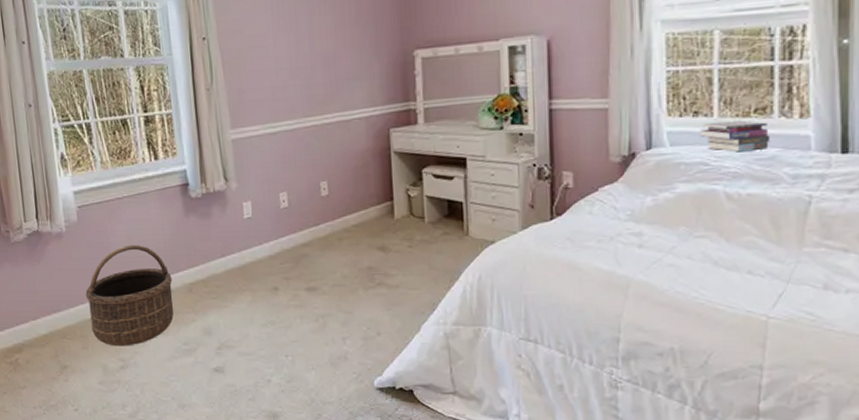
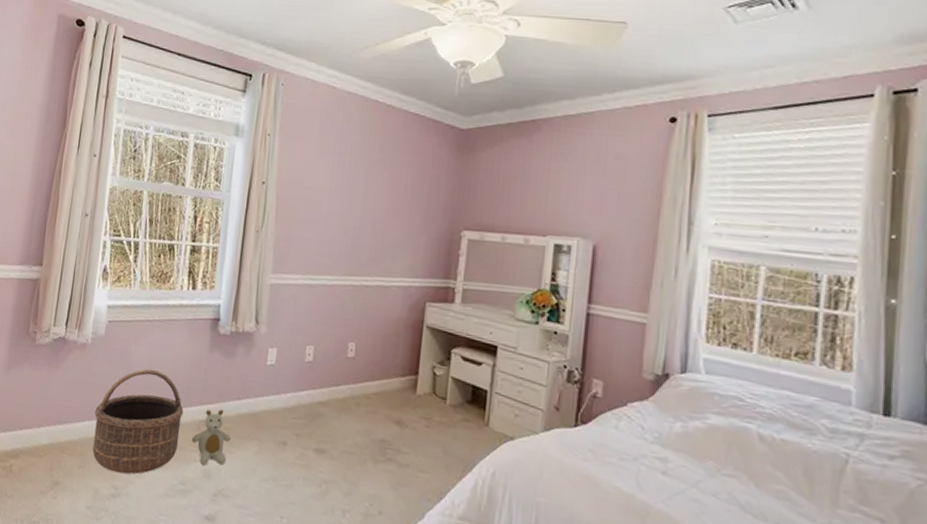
stuffed bear: none [185,268,223,323] -> present [191,408,231,465]
books: present [700,120,771,153] -> none [737,356,810,396]

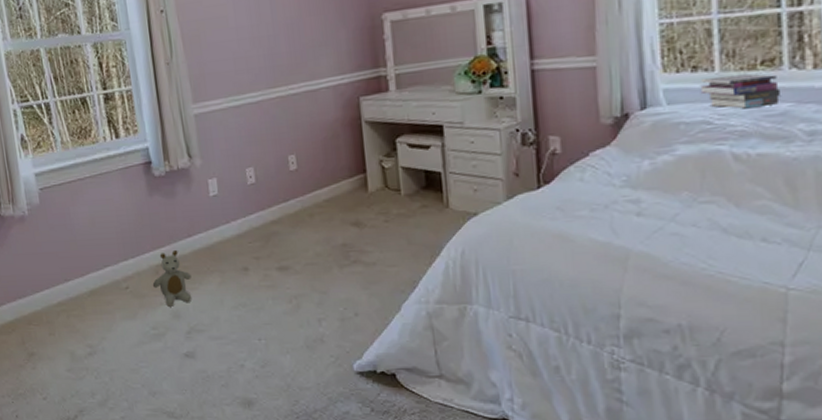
basket: present [92,369,184,474] -> none [50,227,141,332]
books: none [737,356,810,396] -> present [700,73,781,109]

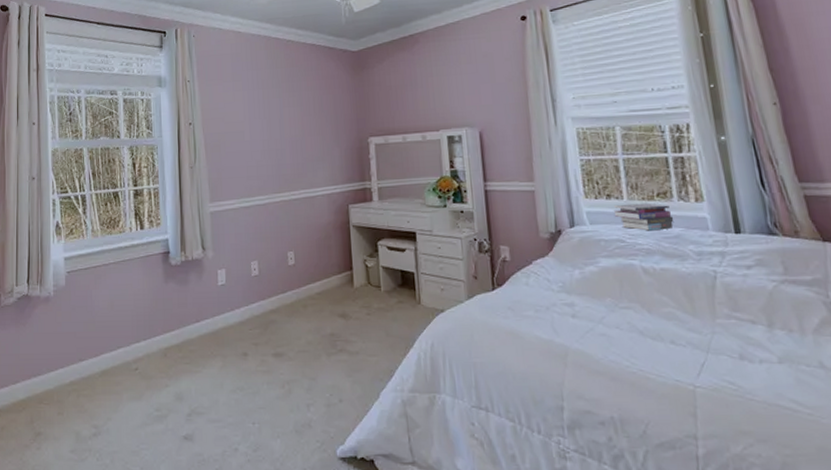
stuffed bear: present [152,249,191,307] -> none [160,333,196,389]

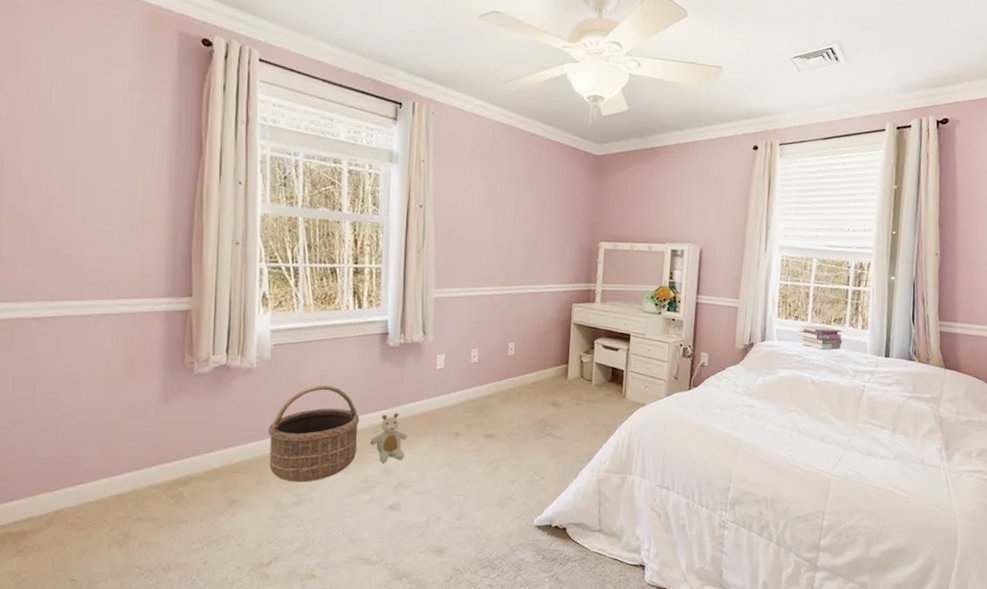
basket: none [66,310,149,412] -> present [268,386,360,482]
stuffed bear: none [160,333,196,389] -> present [369,412,407,463]

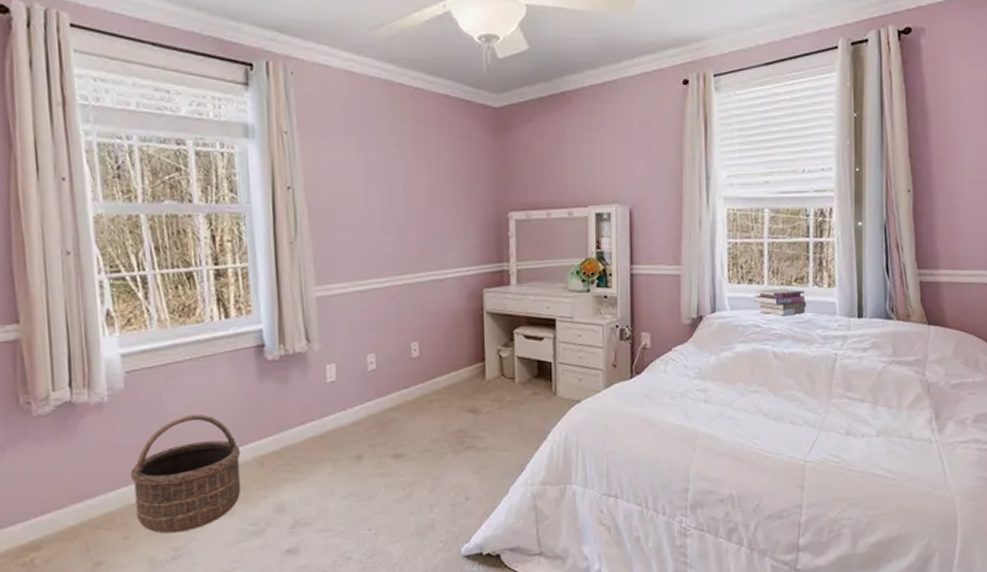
stuffed bear: present [369,412,407,463] -> none [255,438,300,500]

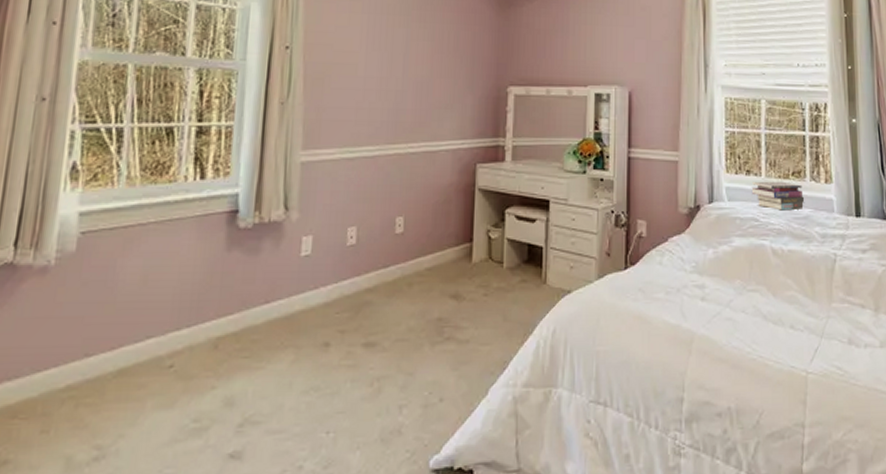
basket: present [130,414,241,534] -> none [61,286,195,428]

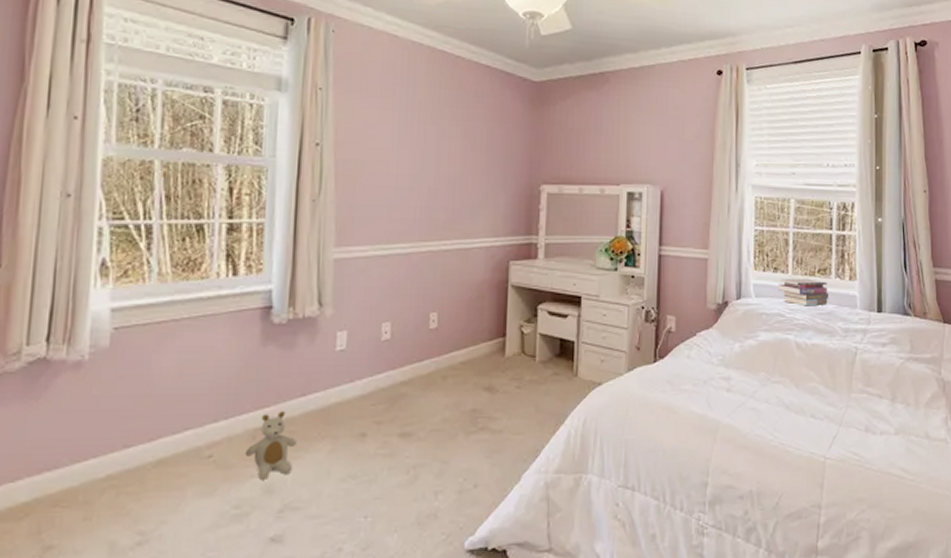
stuffed bear: none [206,318,259,391] -> present [244,410,296,480]

